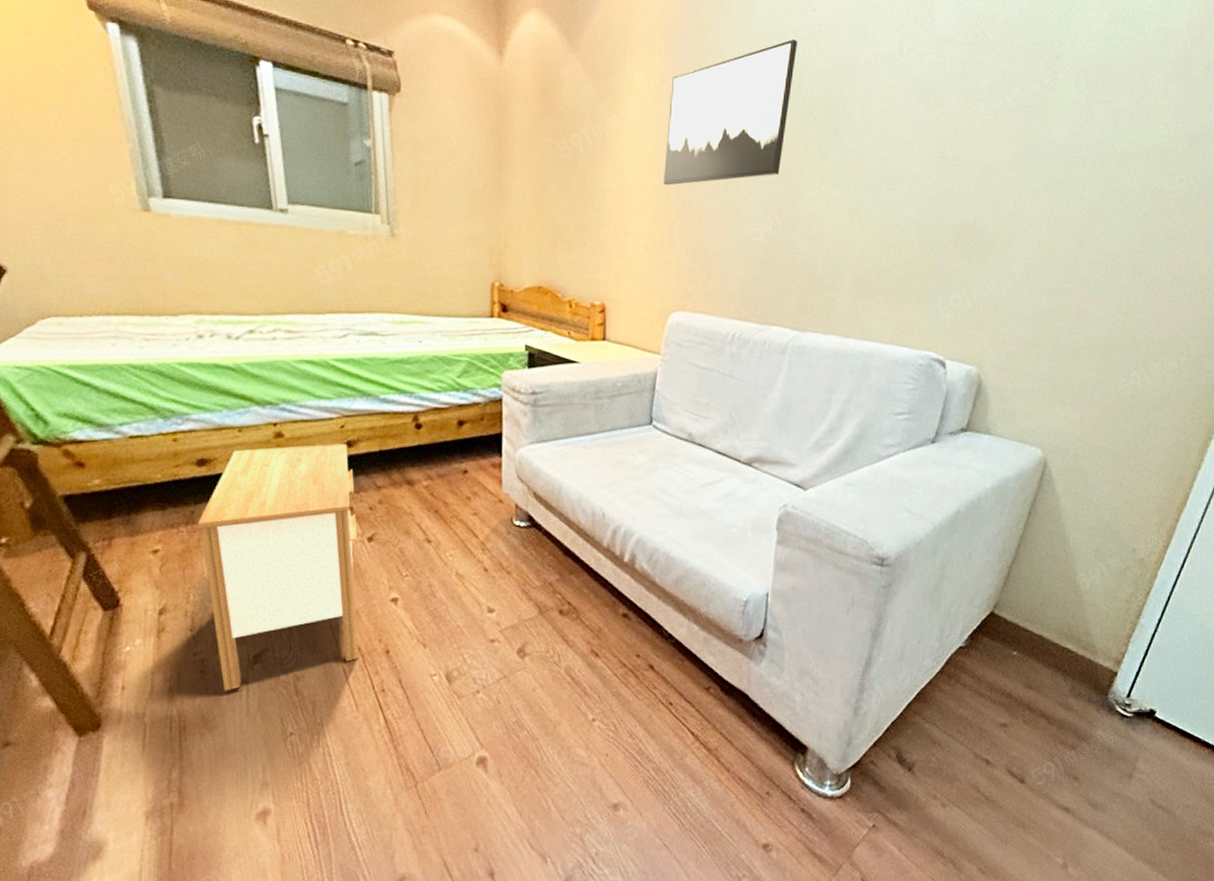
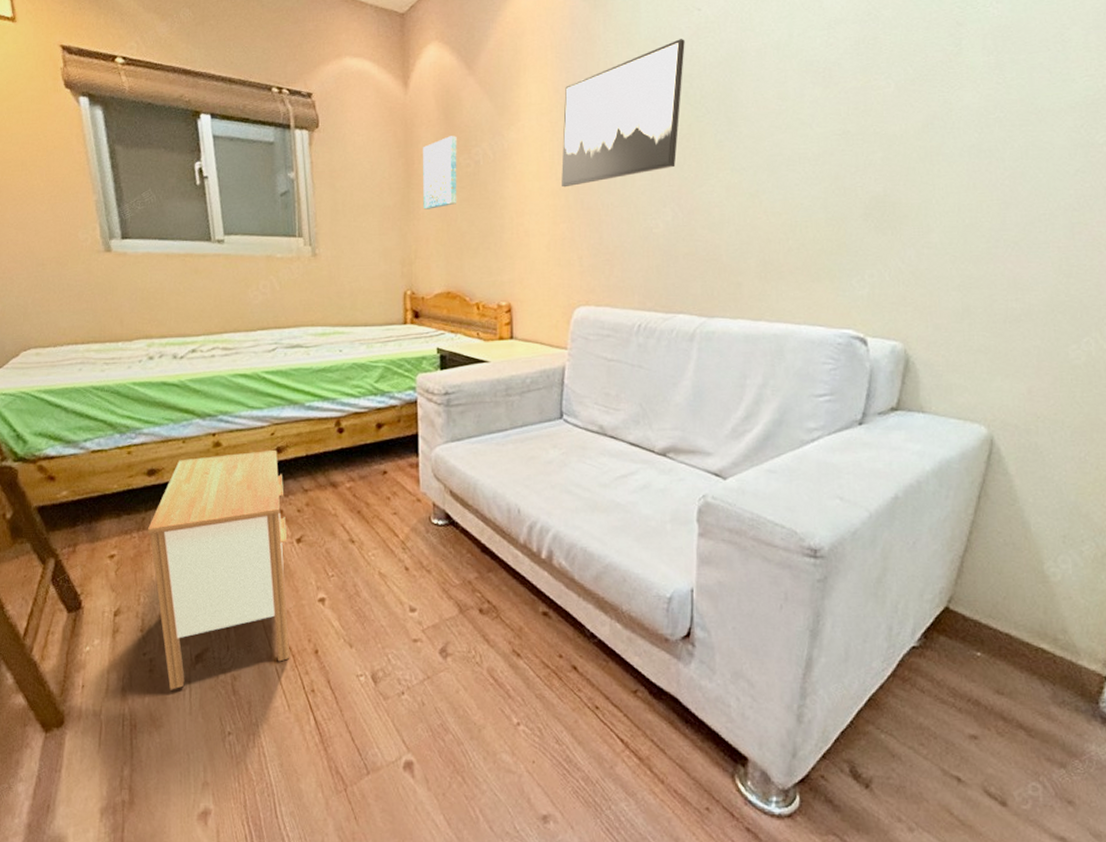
wall art: none [515,117,555,196] -> present [423,136,457,210]

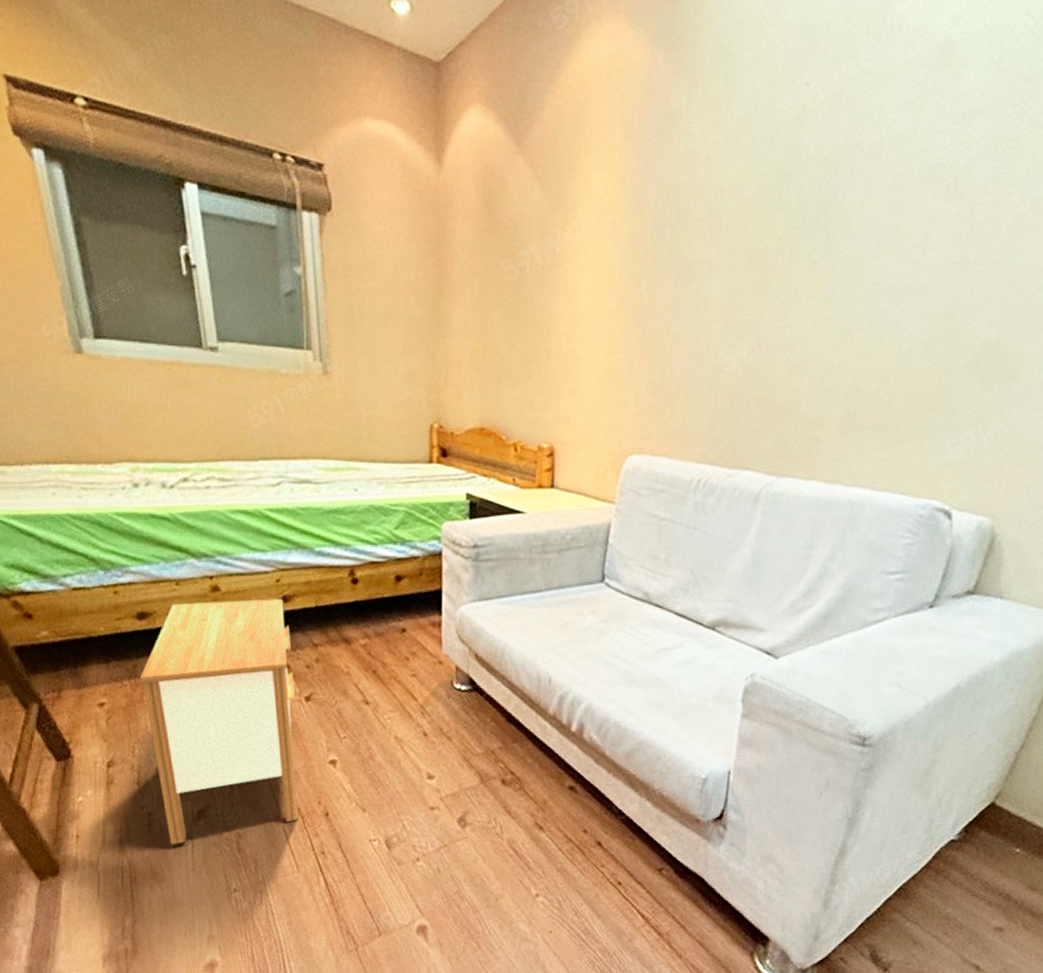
wall art: present [423,136,457,210] -> none [456,233,500,325]
wall art: present [561,39,685,188] -> none [622,123,786,308]

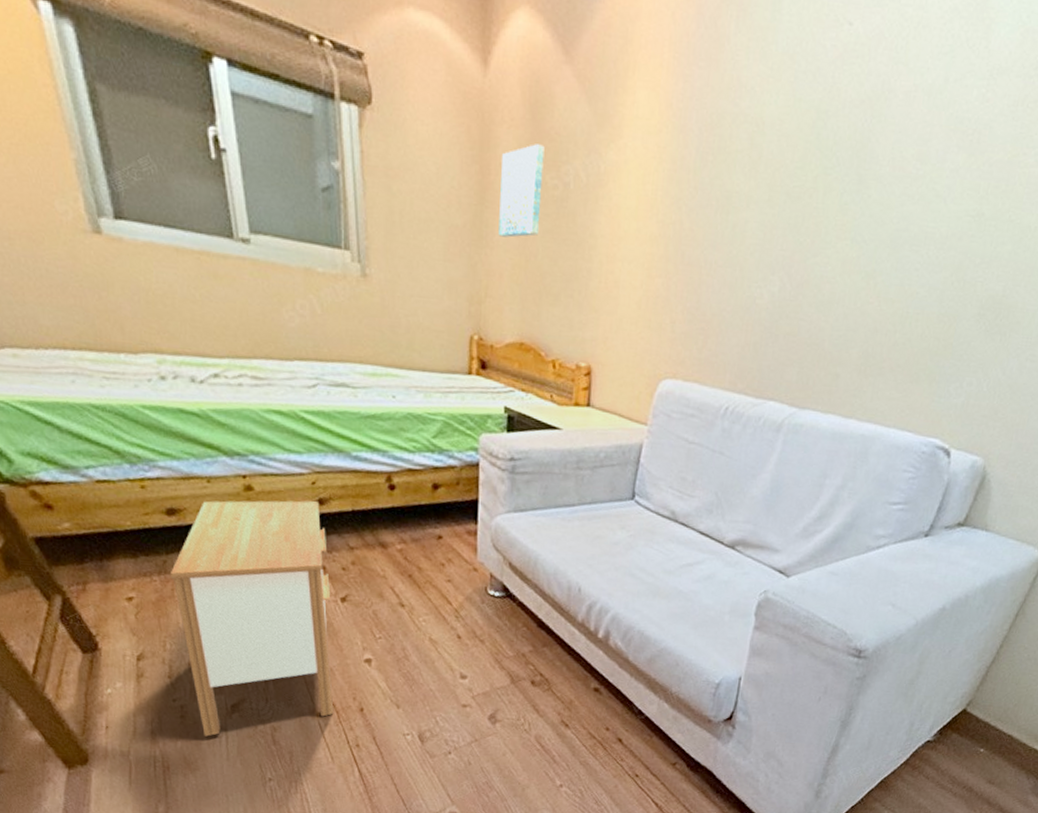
wall art: none [456,233,500,325] -> present [498,144,545,238]

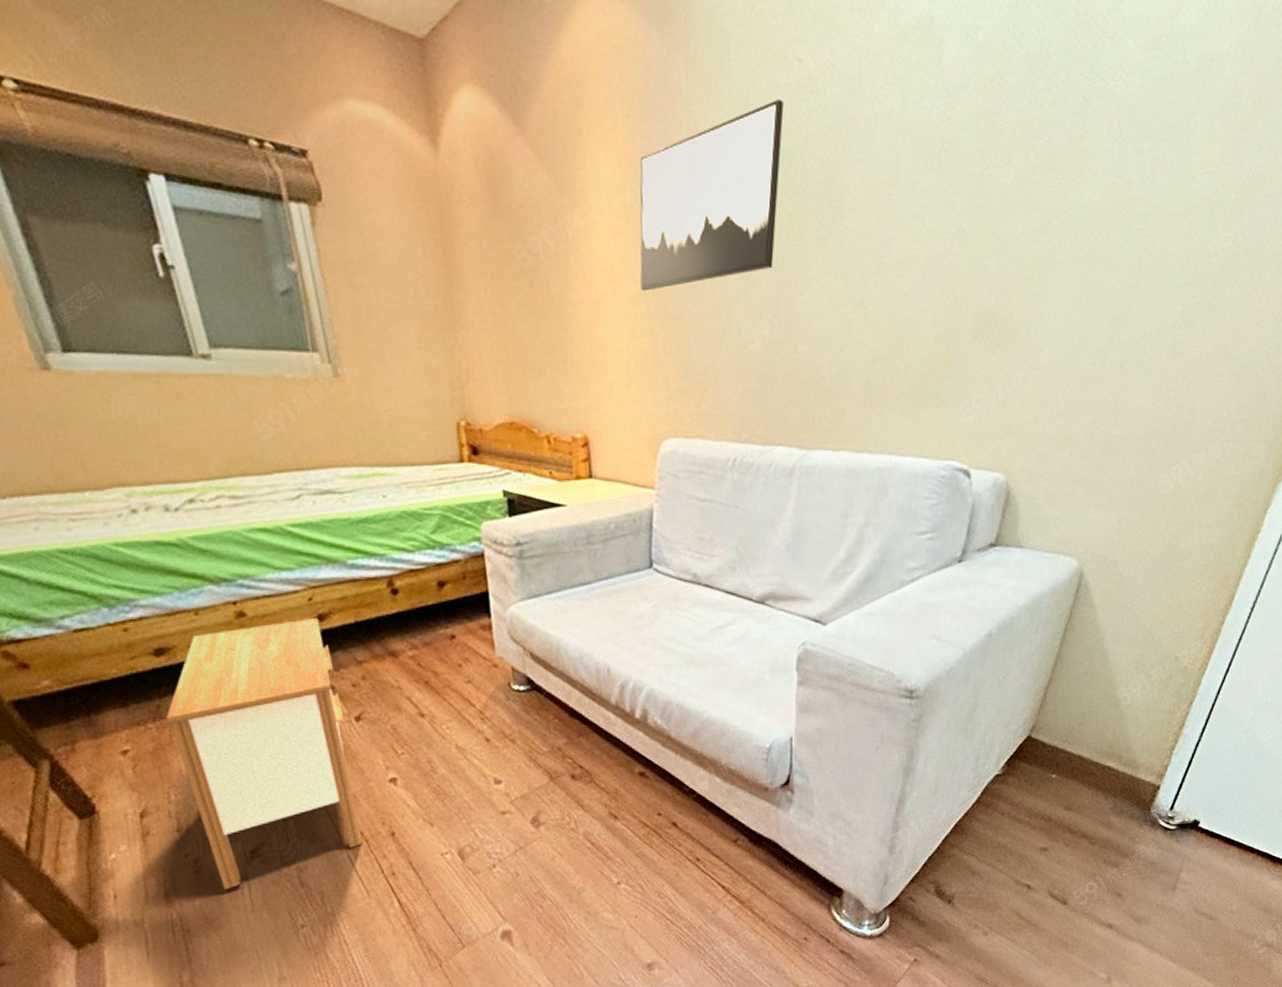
wall art: present [498,144,545,238] -> none [465,219,514,317]
wall art: none [662,60,827,234] -> present [640,100,784,291]

